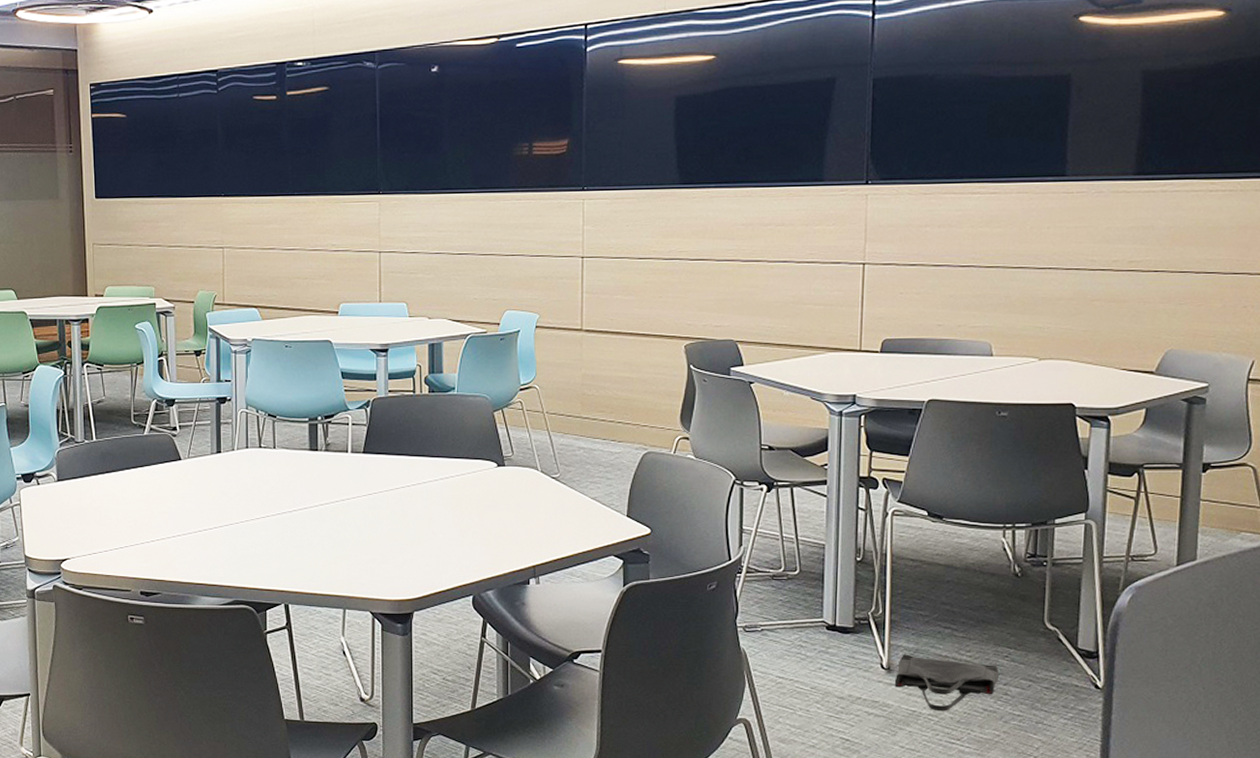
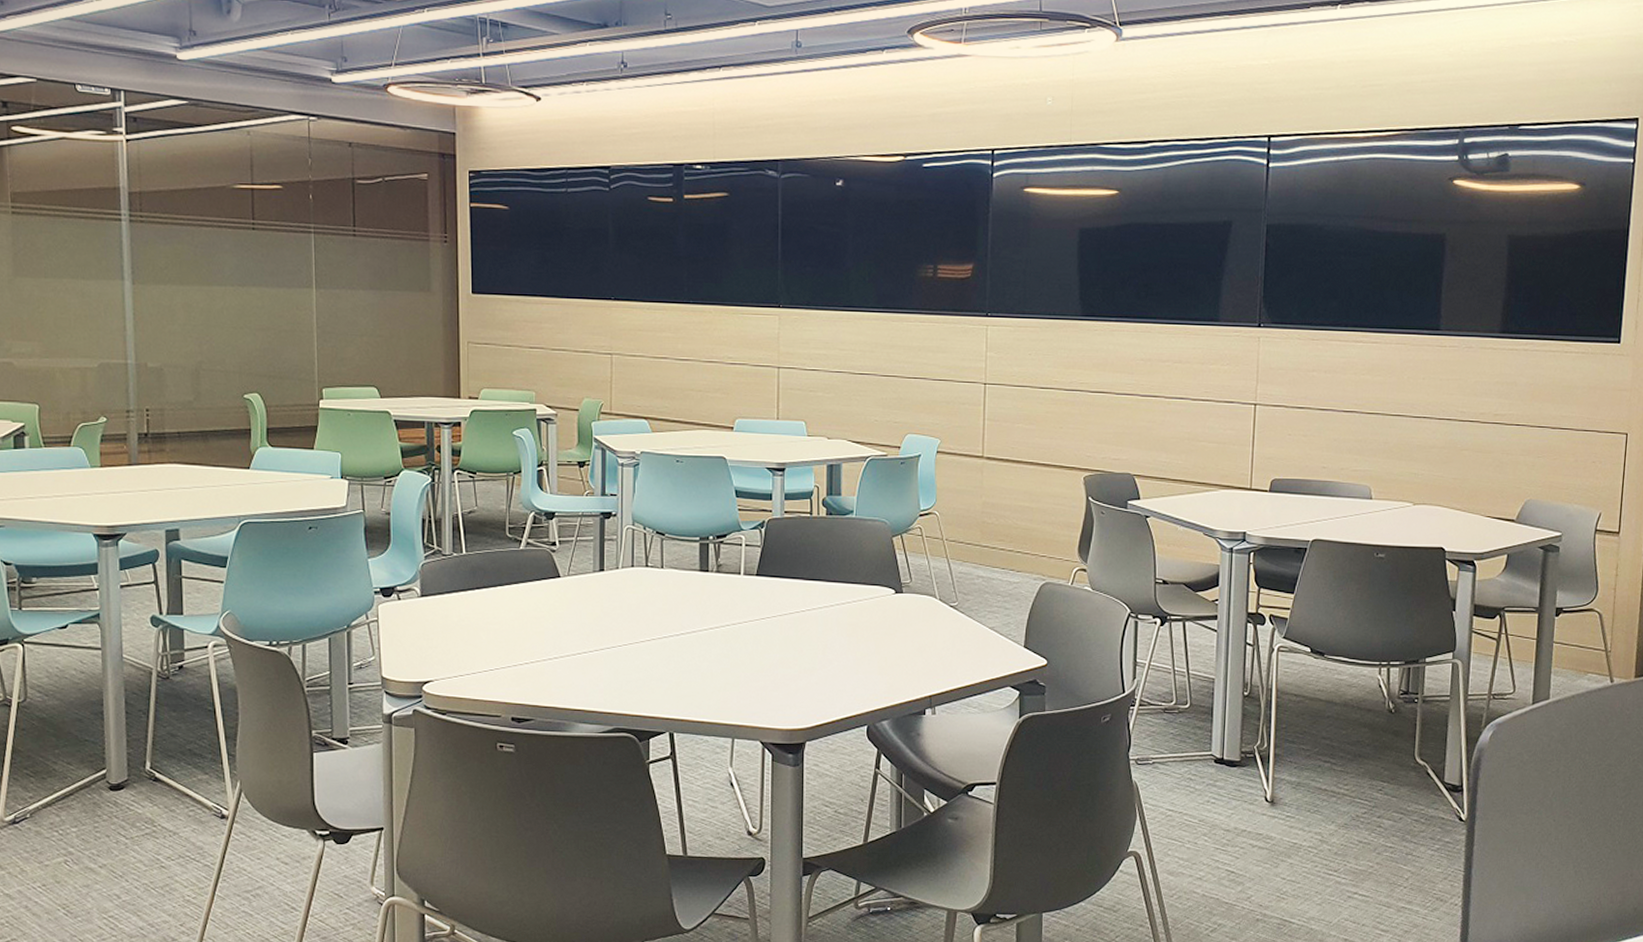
tote bag: present [895,654,1000,711] -> none [1278,787,1374,844]

